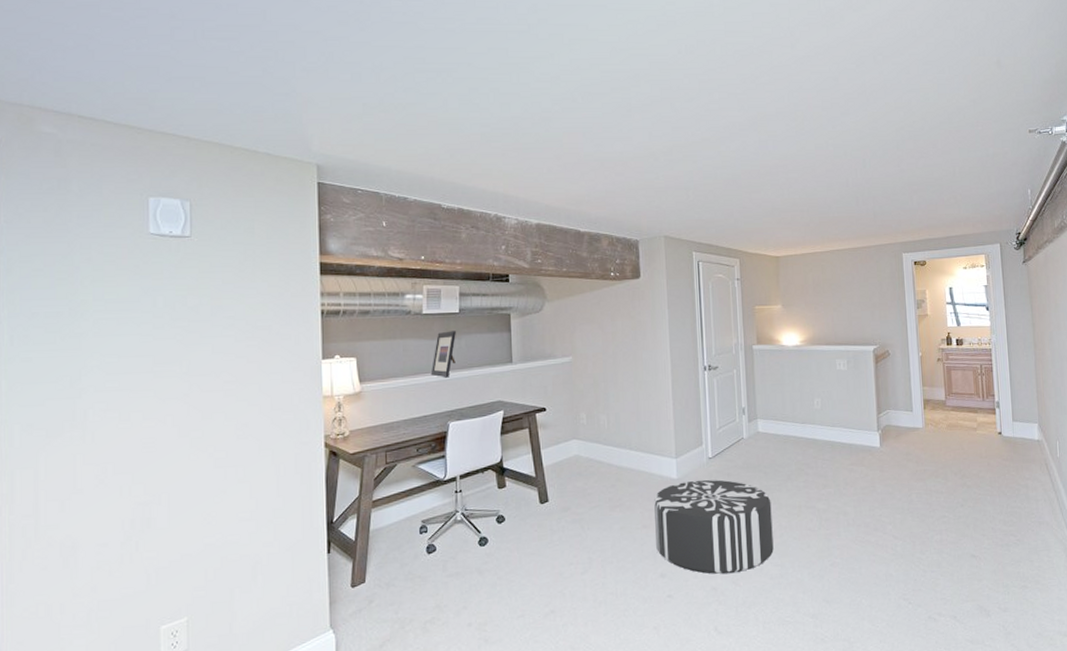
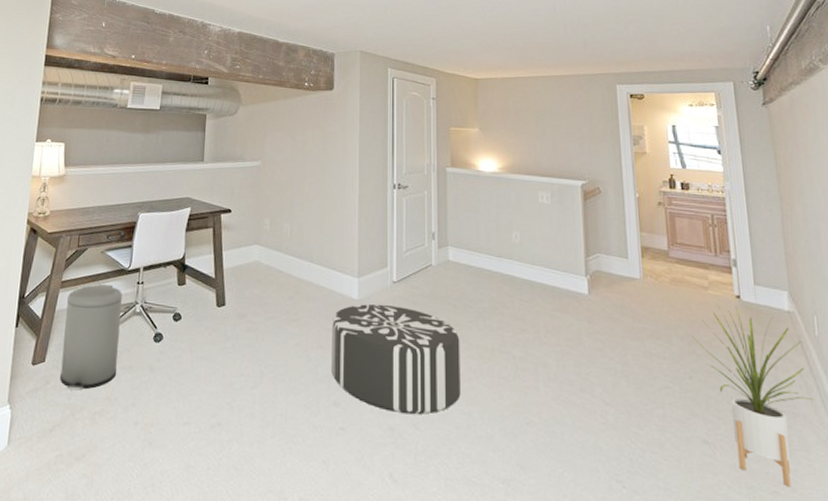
pedal bin: none [382,498,443,605] -> present [60,284,122,391]
picture frame: present [430,331,456,378] -> none [128,126,155,170]
house plant: none [963,440,1054,581] -> present [692,305,813,487]

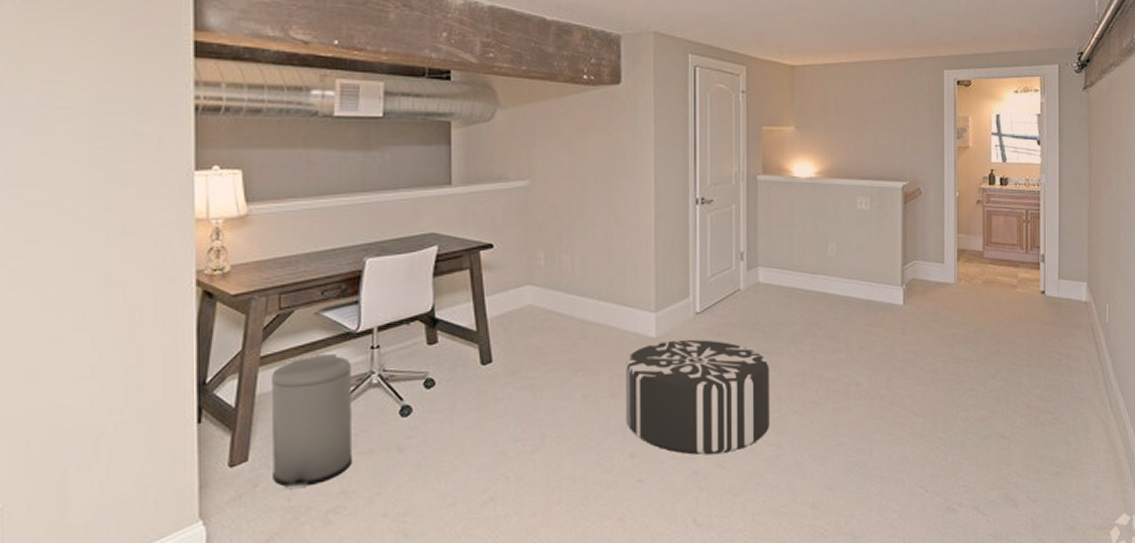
house plant: present [692,305,813,487] -> none [998,301,1098,466]

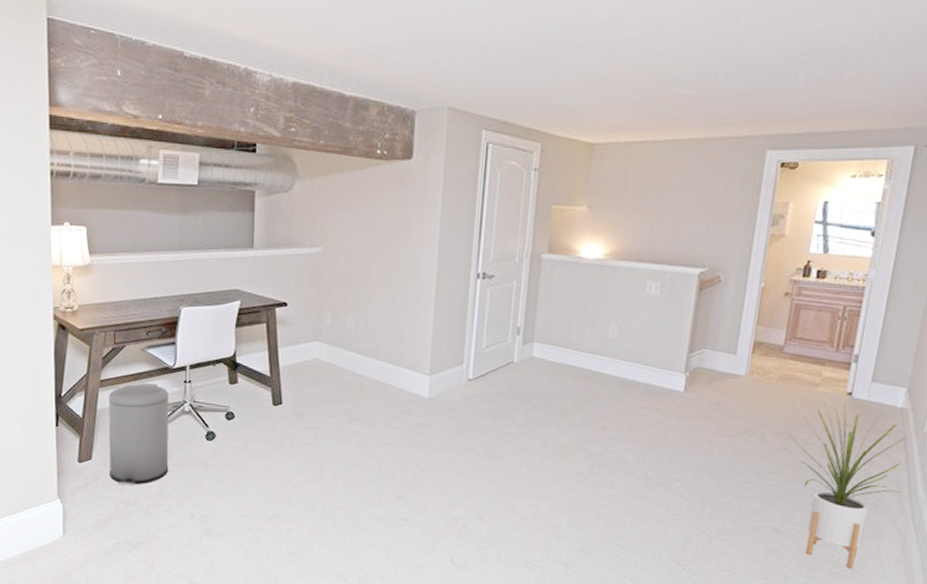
pouf: present [626,339,770,455] -> none [396,402,536,507]
house plant: none [998,301,1098,466] -> present [788,402,906,569]

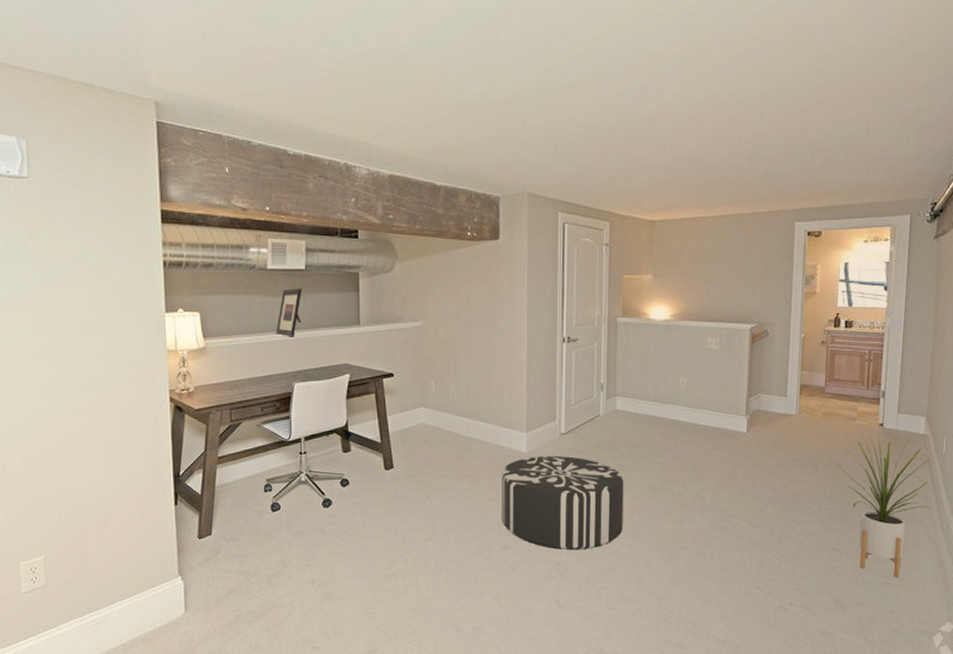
pedal bin: present [109,383,168,486] -> none [227,457,287,558]
picture frame: none [164,205,193,258] -> present [275,288,302,337]
pouf: none [396,402,536,507] -> present [501,455,624,549]

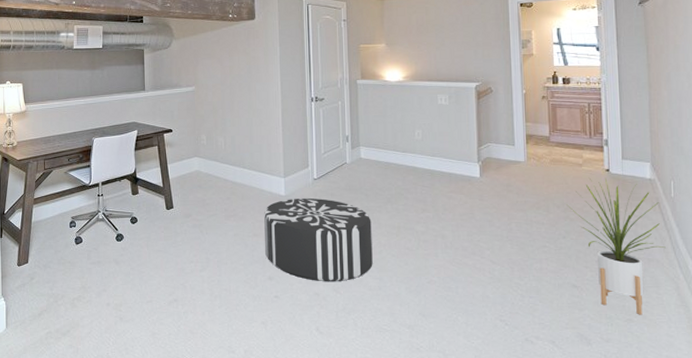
picture frame: present [275,288,302,337] -> none [79,63,100,102]

